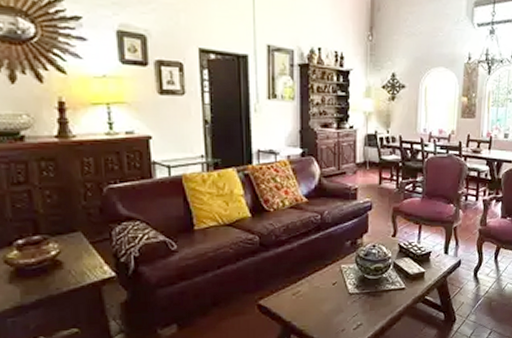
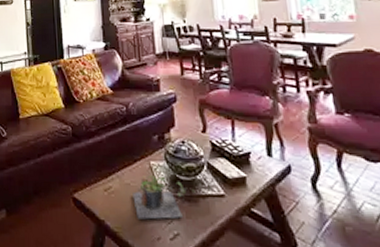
plant: none [321,277,381,316] -> present [132,175,196,220]

